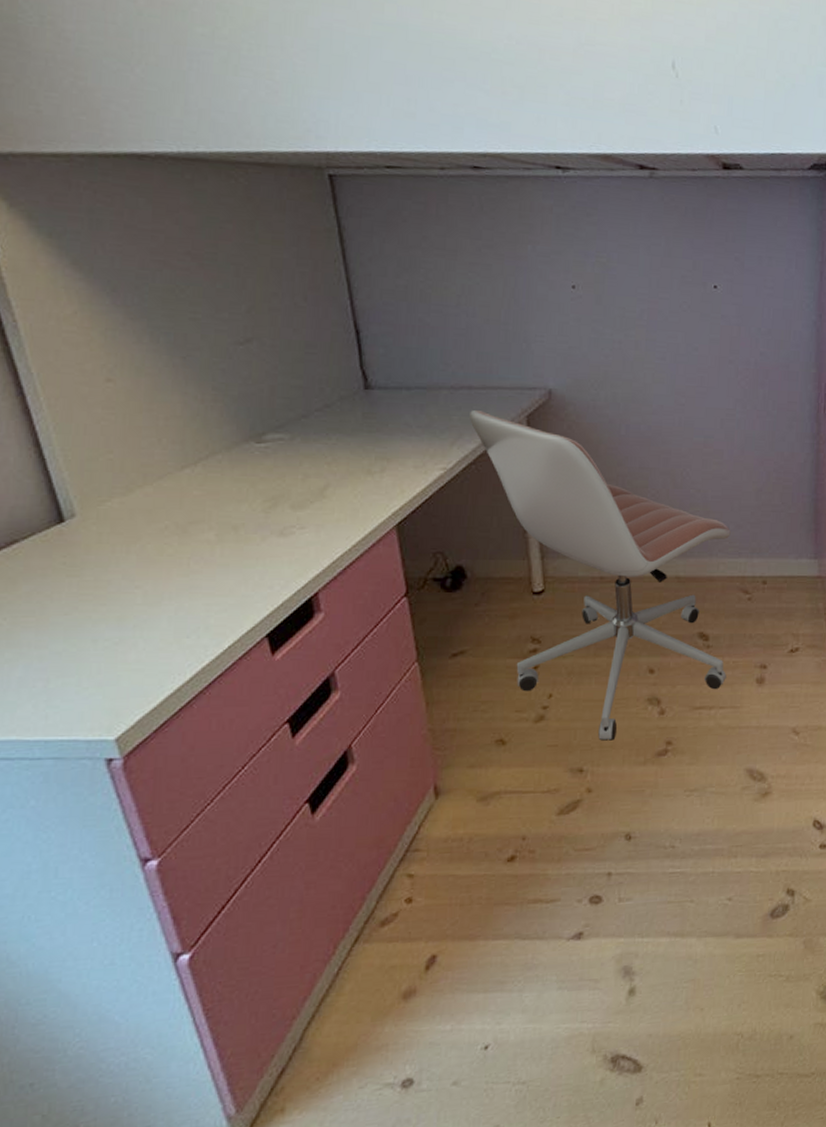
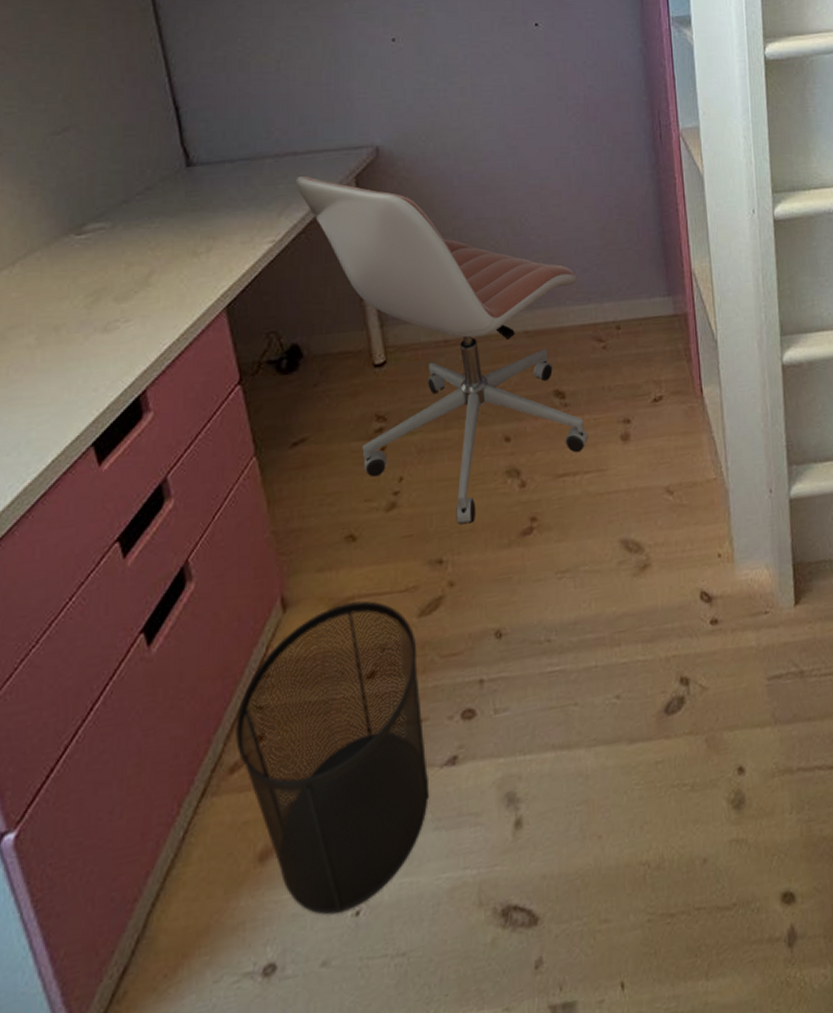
waste bin: none [387,796,556,1046] -> present [236,601,430,915]

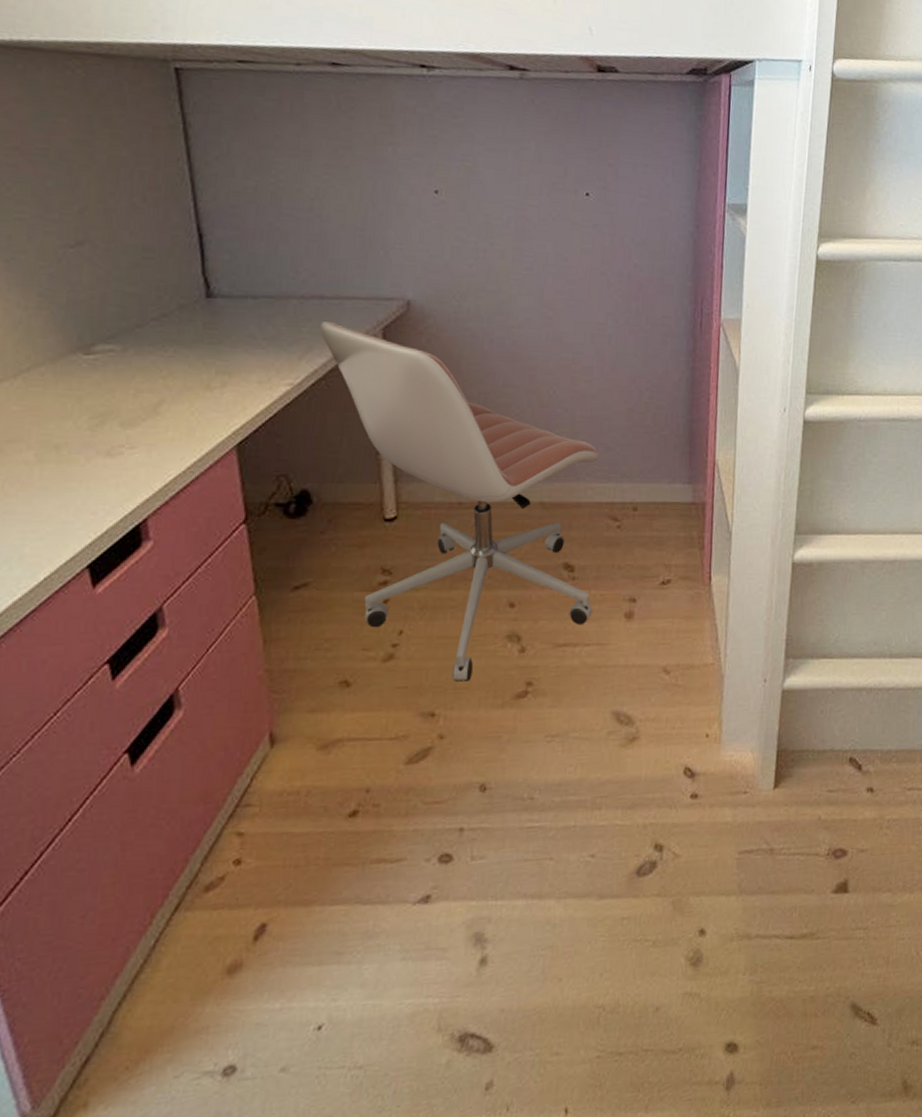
waste bin: present [236,601,430,915] -> none [213,744,401,1027]

